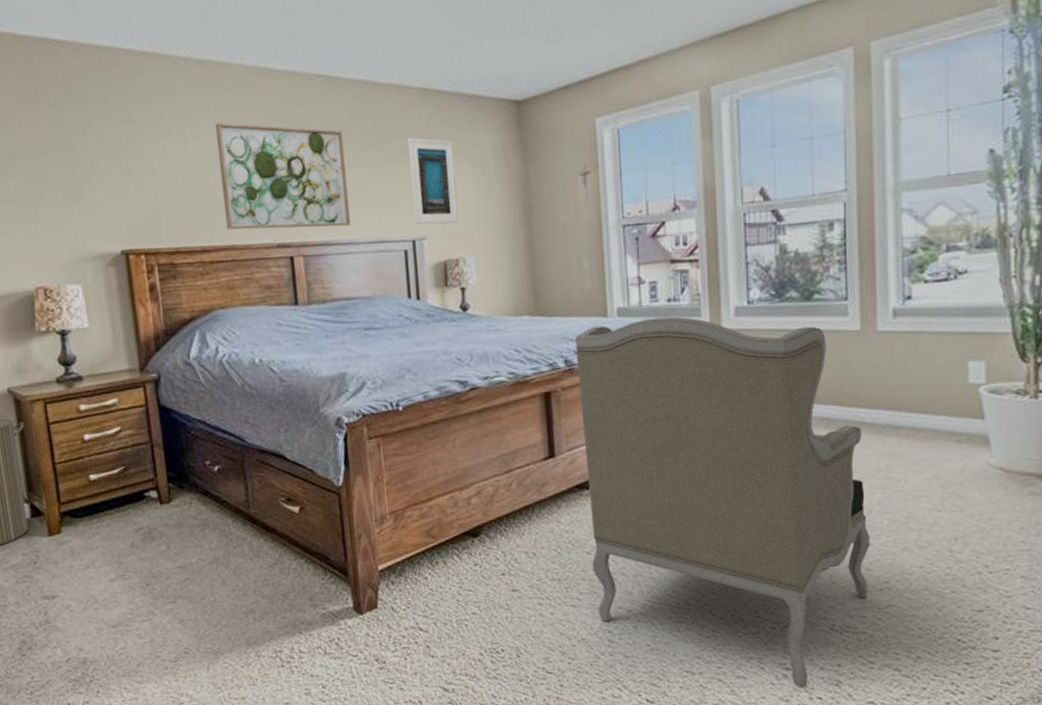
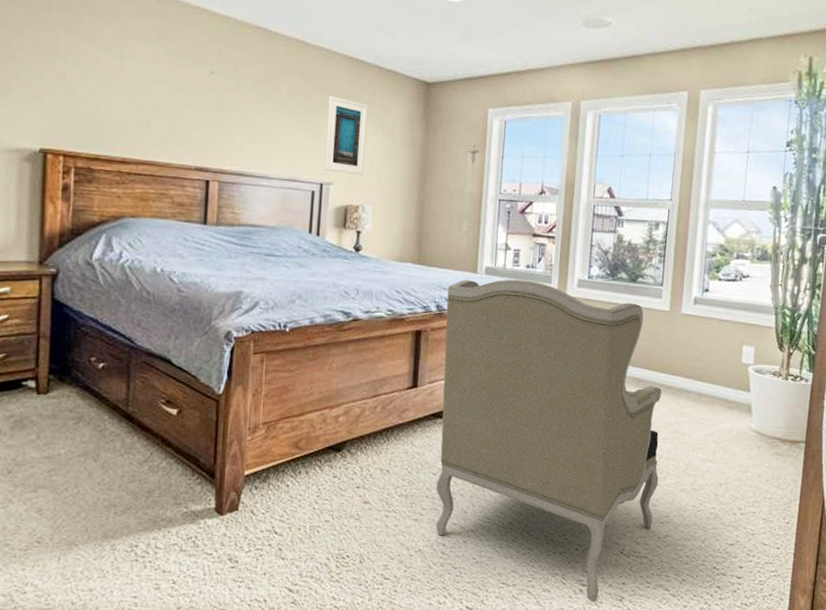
wall art: present [215,122,351,230] -> none [149,49,272,161]

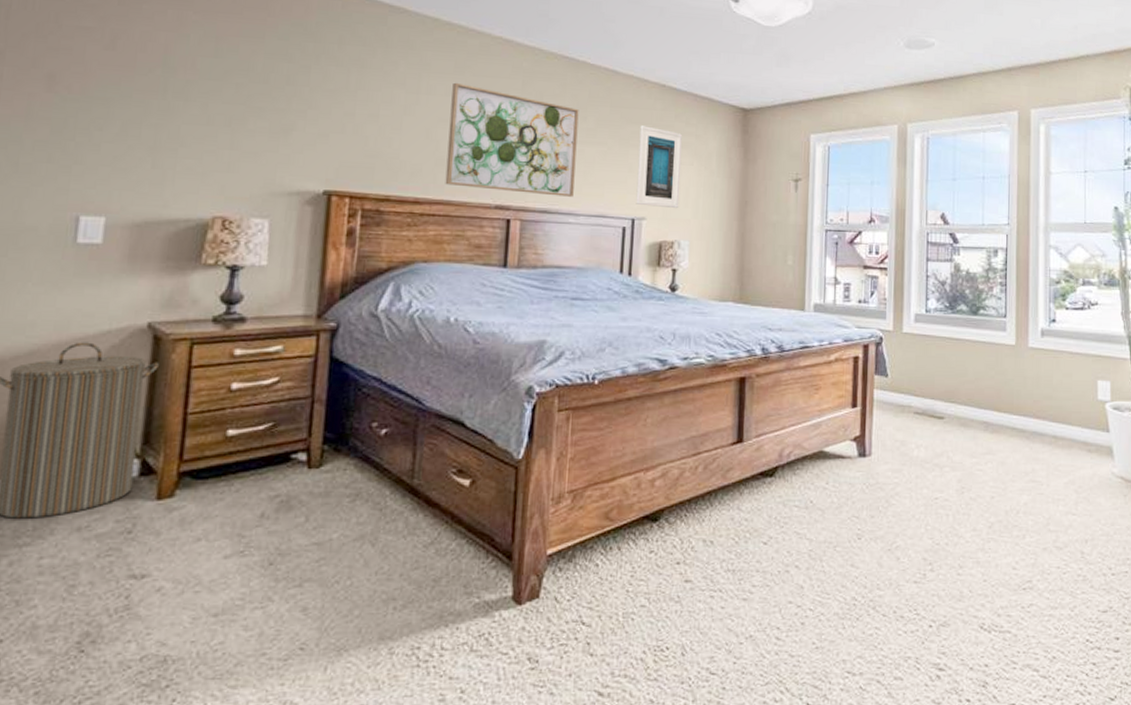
wall art: none [149,49,272,161] -> present [445,82,579,197]
armchair: present [436,279,662,601] -> none [767,316,1017,689]

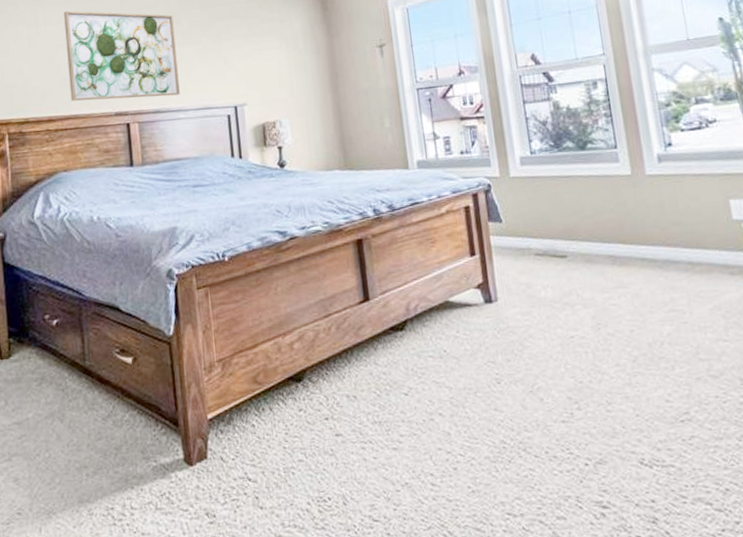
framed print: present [636,125,682,209] -> none [228,19,275,93]

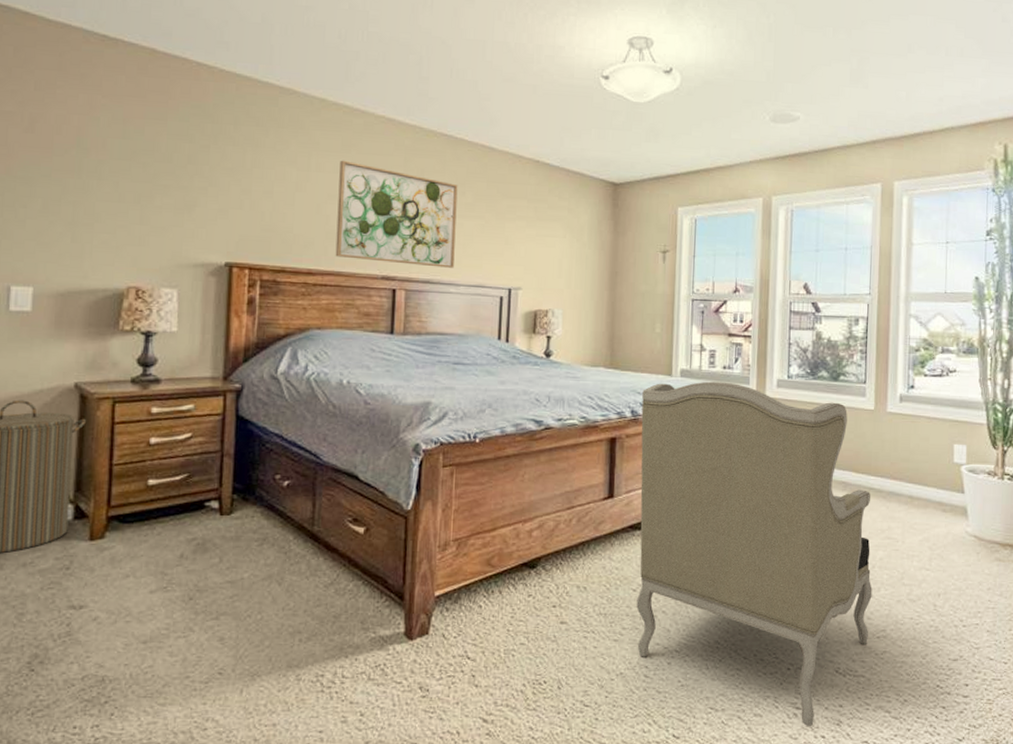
armchair: none [381,167,671,526] -> present [636,381,872,726]

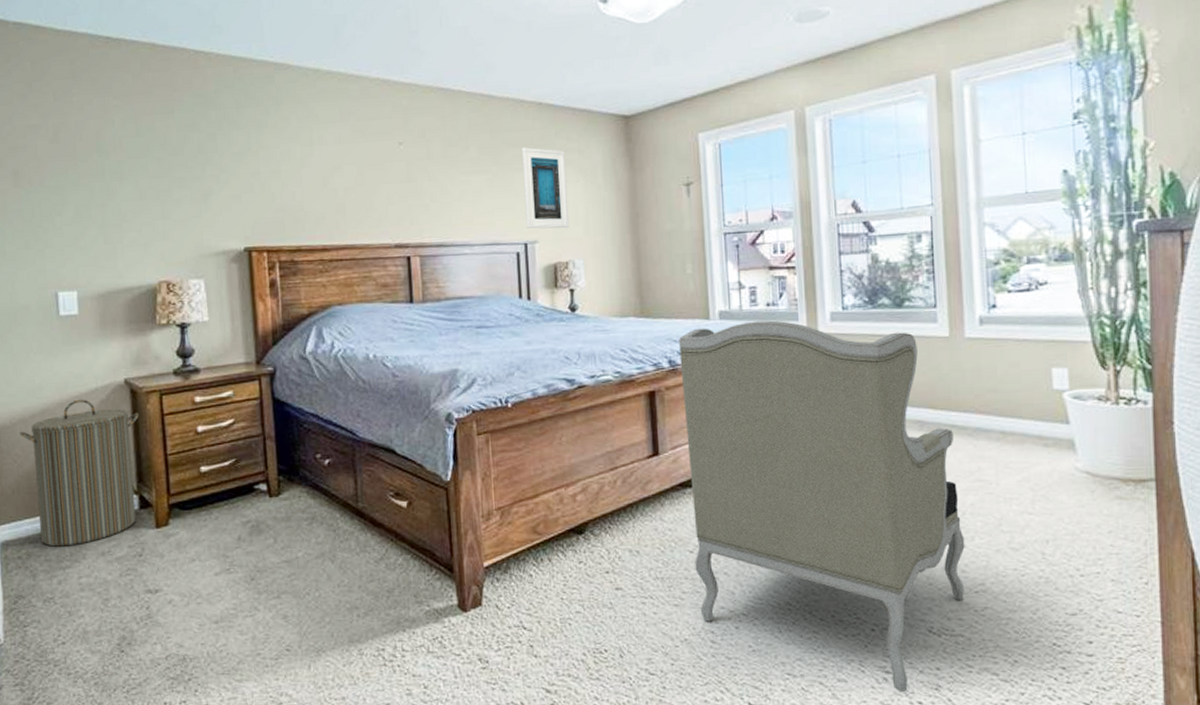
wall art: present [335,160,458,268] -> none [341,129,466,230]
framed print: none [512,200,555,279] -> present [522,147,570,229]

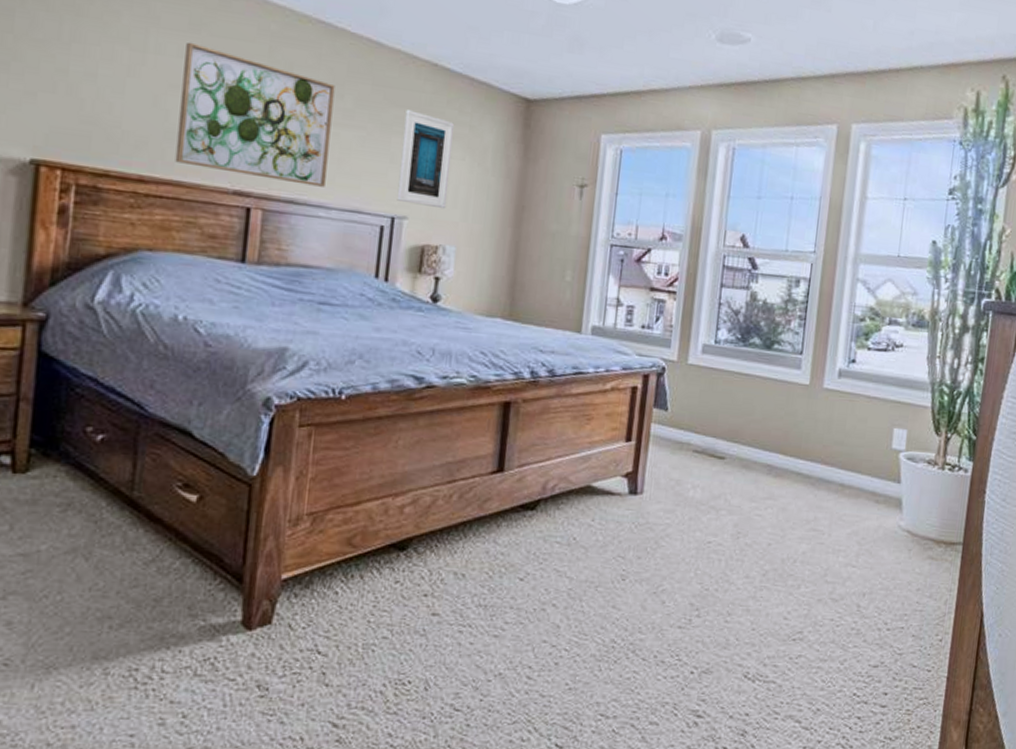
wall art: none [341,129,466,230] -> present [175,41,335,187]
armchair: present [679,320,965,691] -> none [521,340,798,736]

